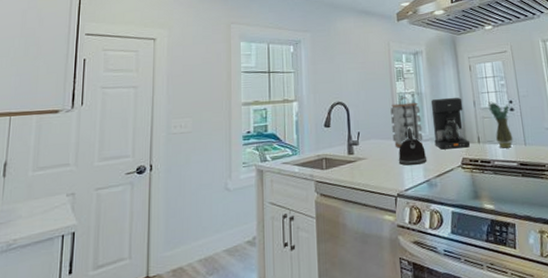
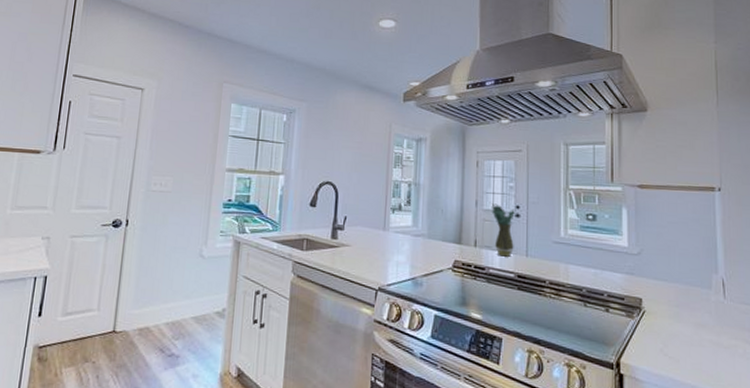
spice rack: present [390,96,423,147] -> none [381,184,416,239]
kettle: present [398,127,427,166] -> none [384,219,416,260]
coffee maker: present [430,97,471,150] -> none [426,192,466,250]

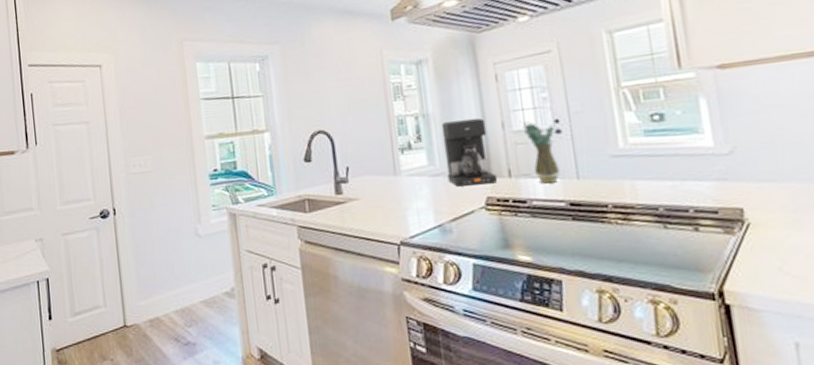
coffee maker: none [426,192,466,250] -> present [441,117,498,187]

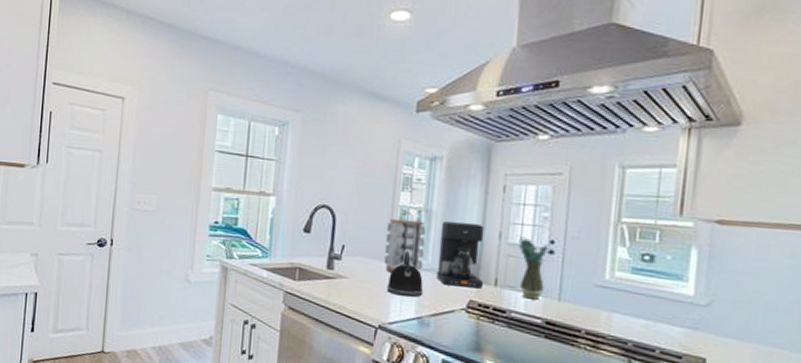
spice rack: none [387,119,432,184] -> present [384,210,426,273]
kettle: none [399,159,439,207] -> present [386,250,424,297]

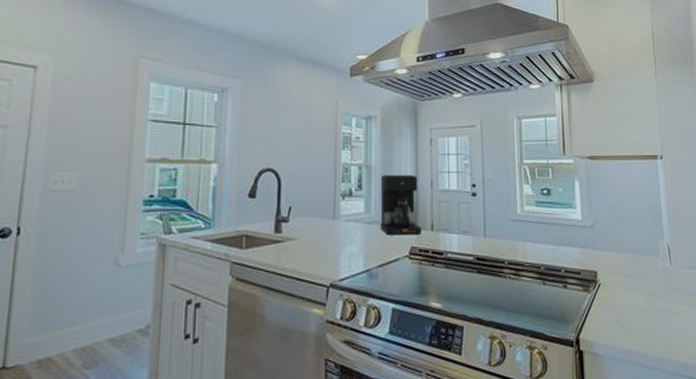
spice rack: present [384,210,426,273] -> none [331,168,368,228]
kettle: present [386,250,424,297] -> none [335,206,370,251]
vase: present [518,236,548,300] -> none [447,183,472,239]

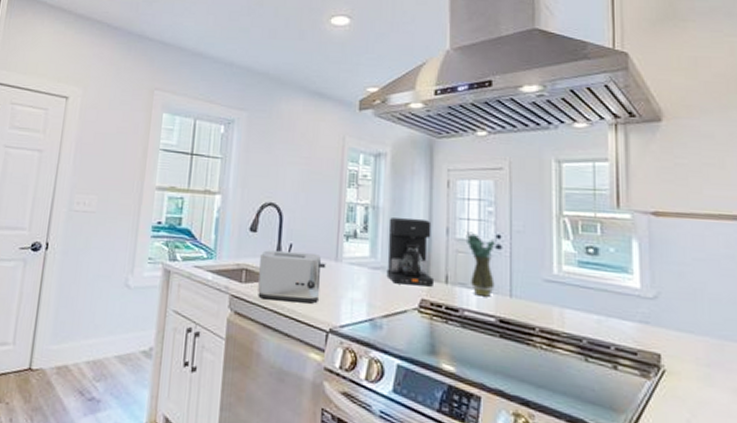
toaster: none [259,213,325,264] -> present [258,250,326,304]
vase: none [447,183,472,239] -> present [465,231,495,297]

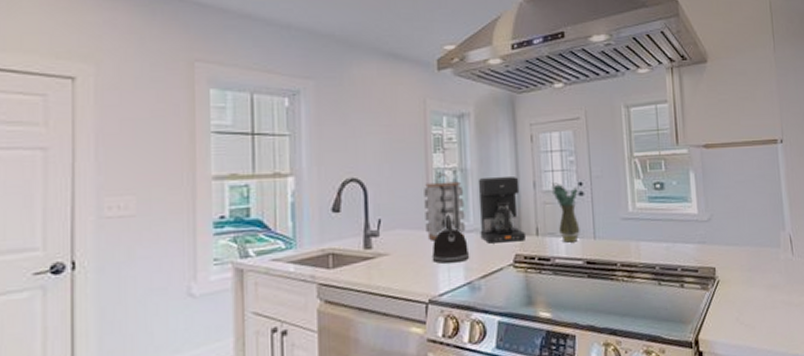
toaster: present [258,250,326,304] -> none [347,225,419,284]
spice rack: none [333,207,374,272] -> present [424,172,466,240]
kettle: none [336,248,374,298] -> present [431,214,470,264]

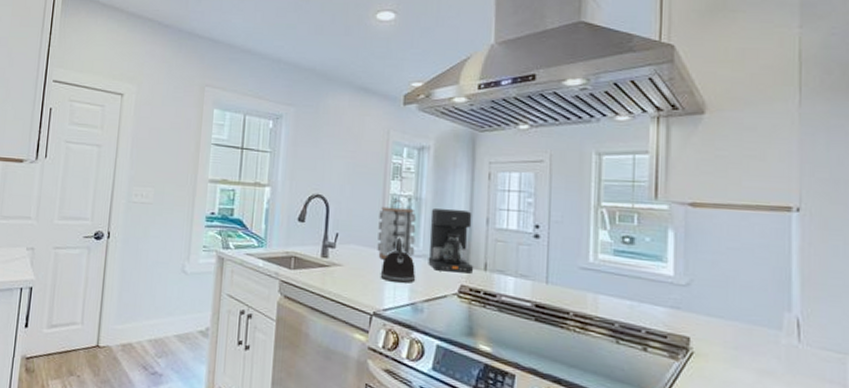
vase: present [551,182,580,243] -> none [505,221,534,283]

